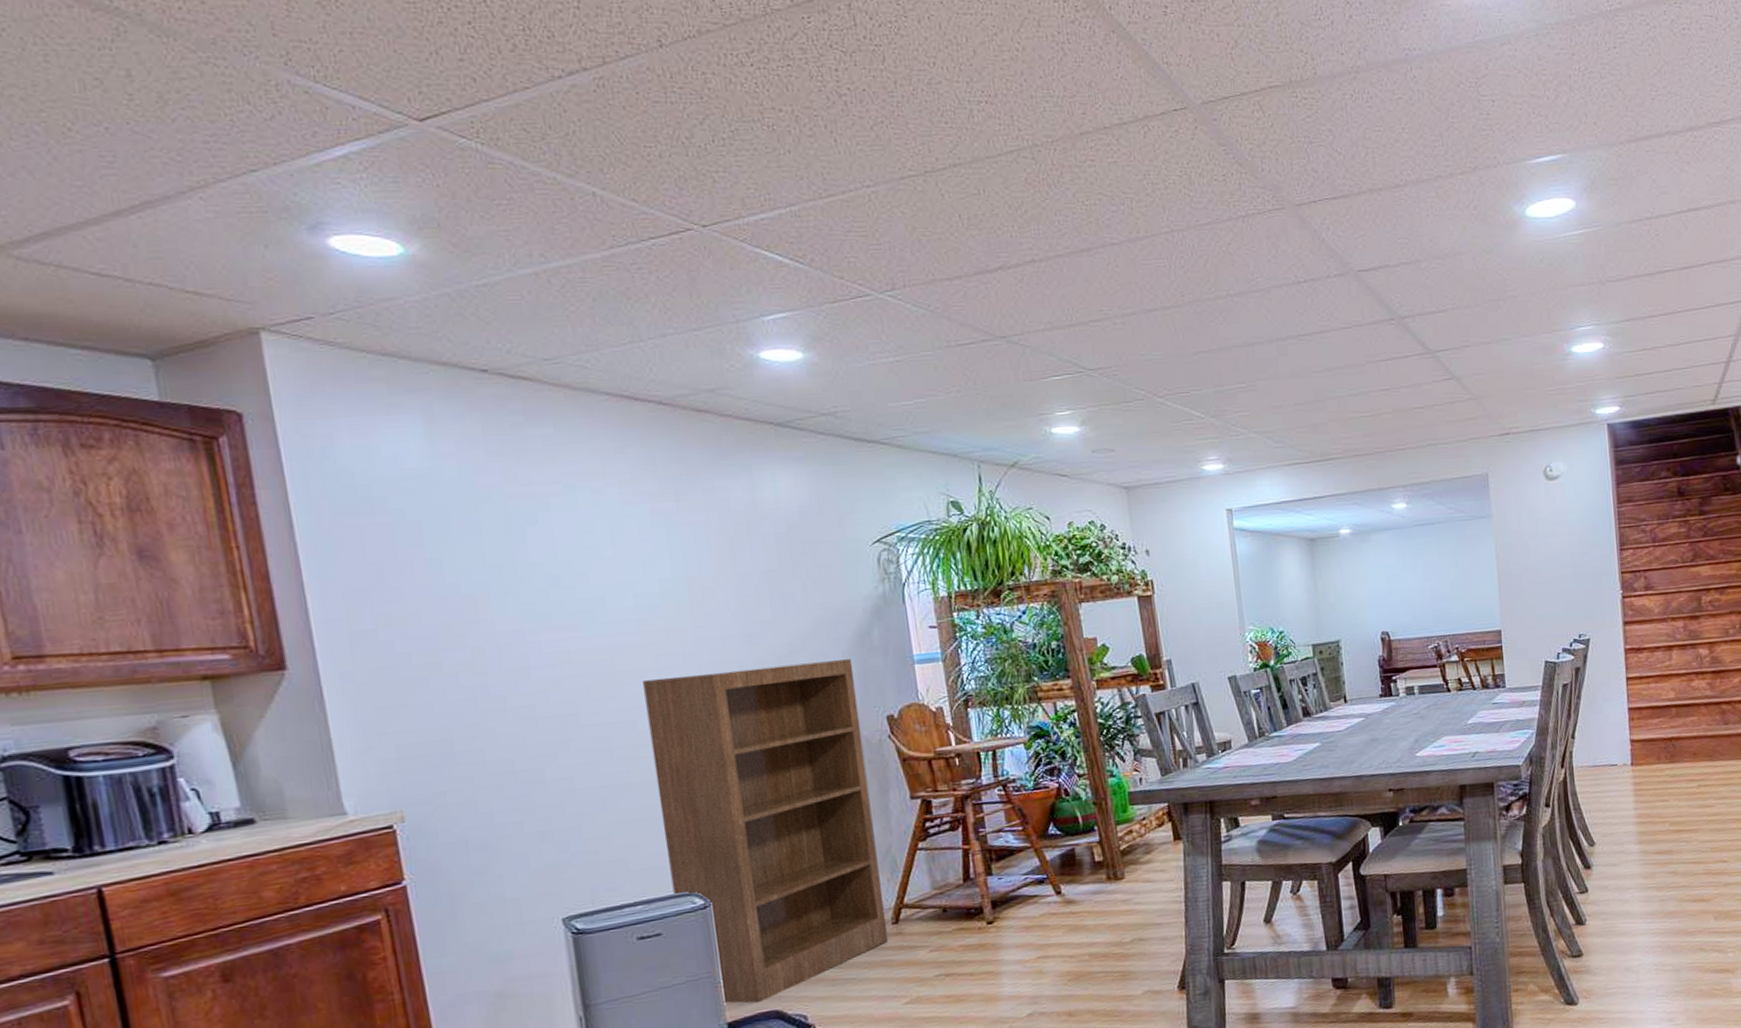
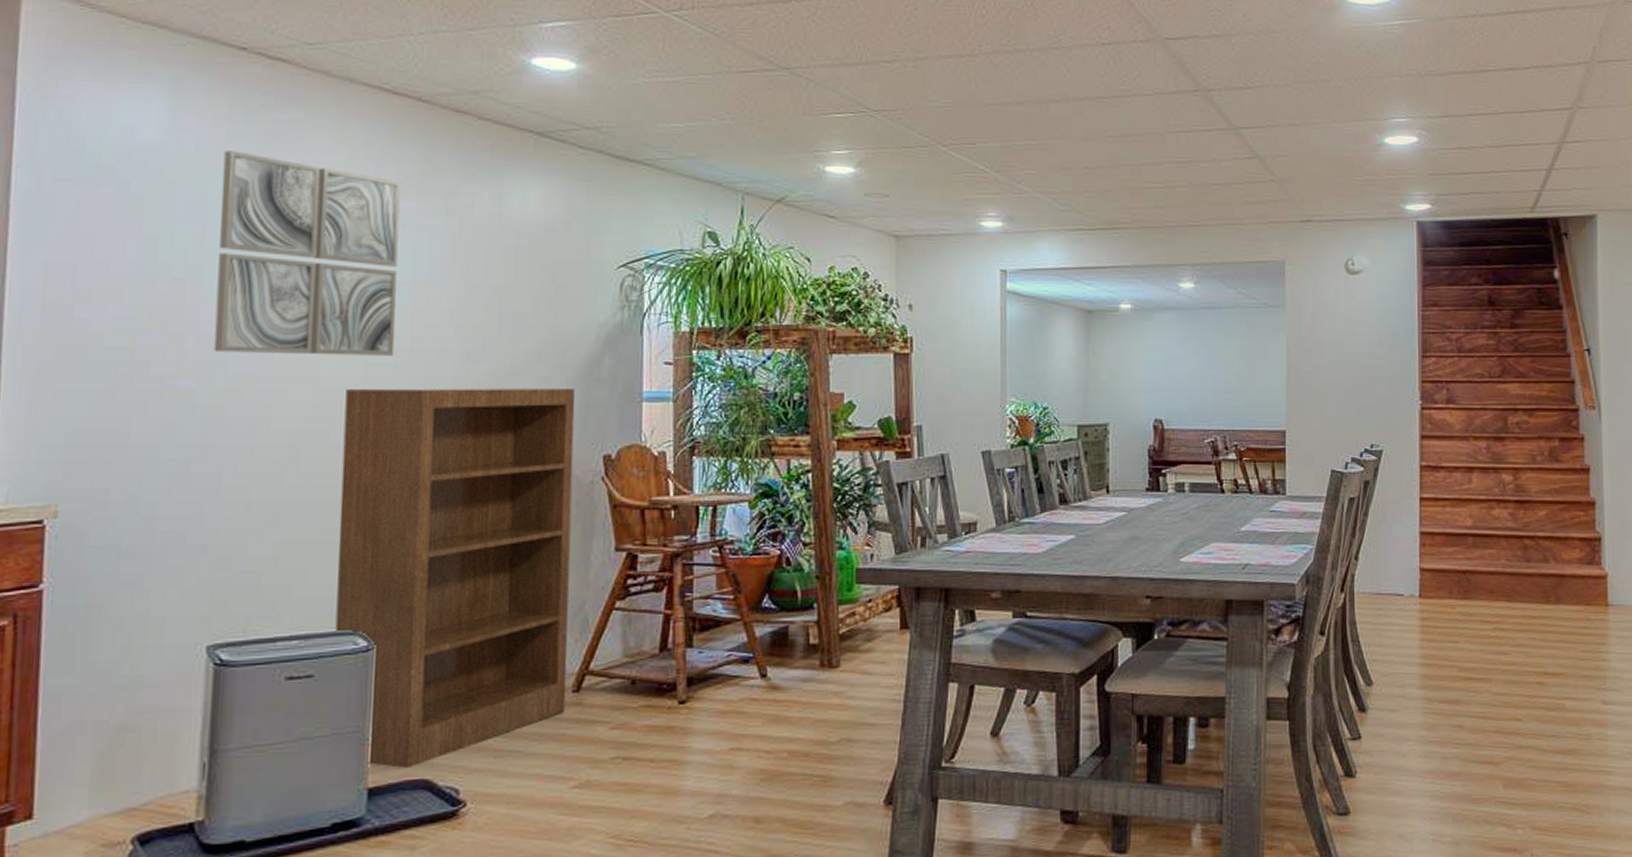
wall art: none [486,470,681,660] -> present [213,151,401,356]

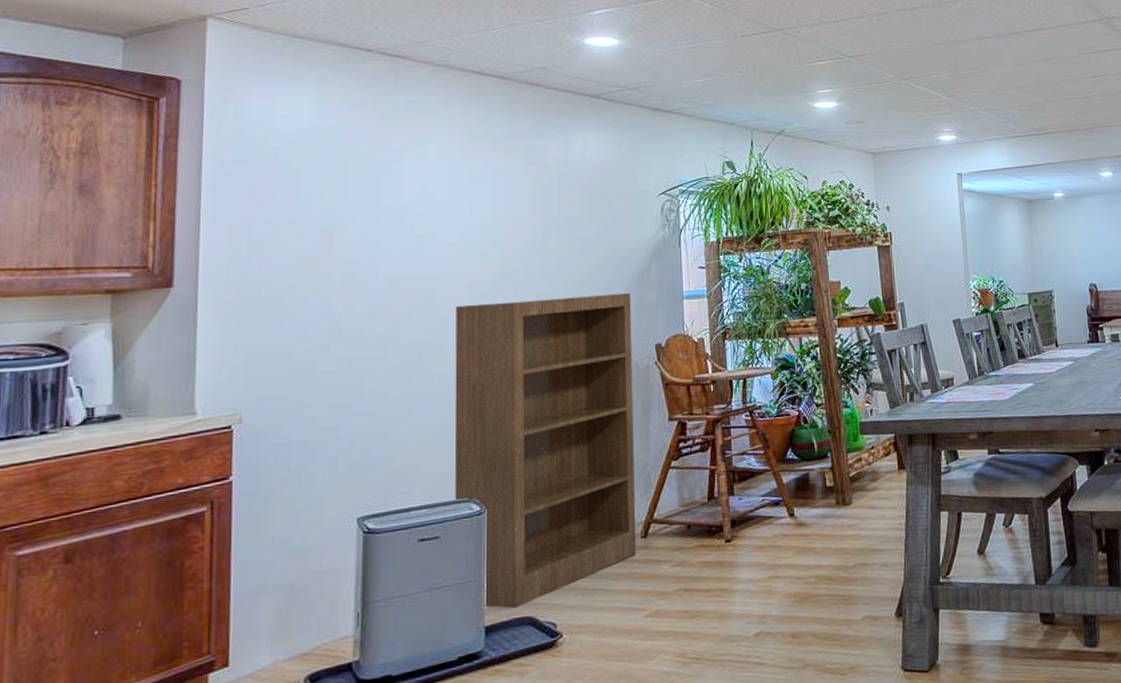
wall art: present [213,151,401,356] -> none [355,128,492,285]

